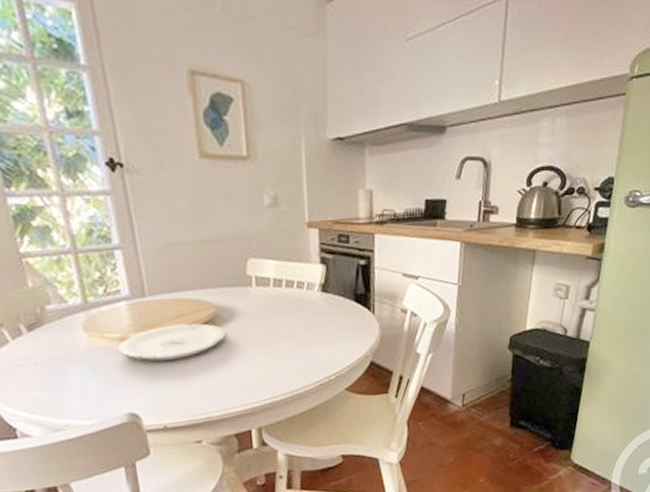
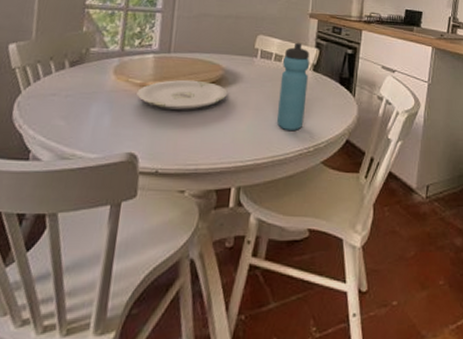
water bottle: none [284,260,320,362] -> present [276,42,310,130]

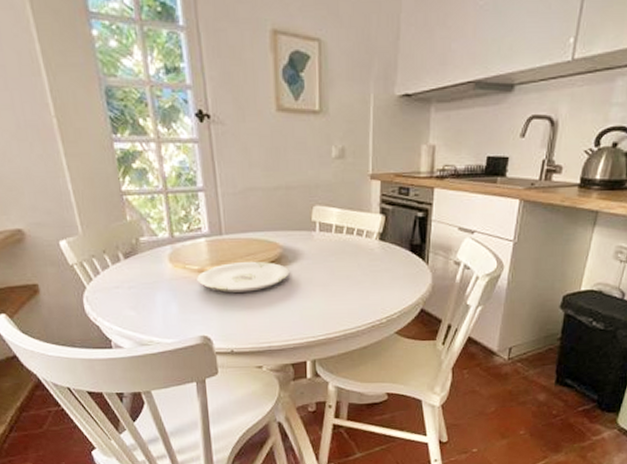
water bottle: present [276,42,310,130] -> none [344,210,376,304]

